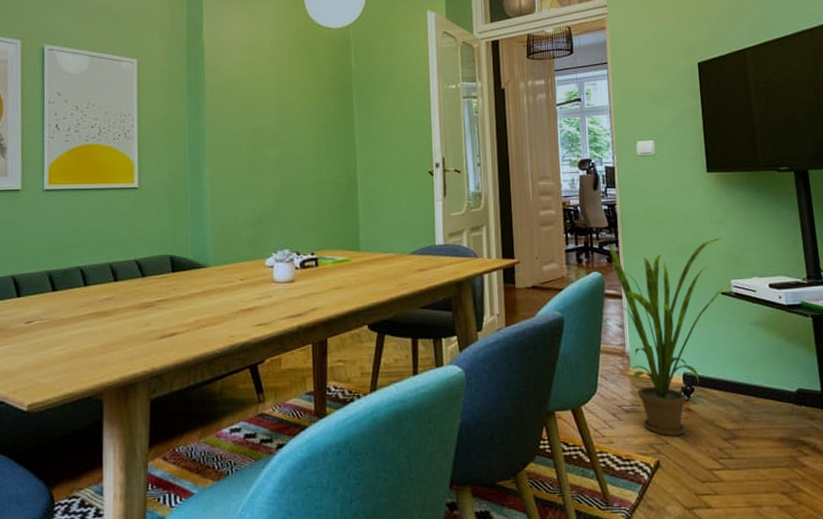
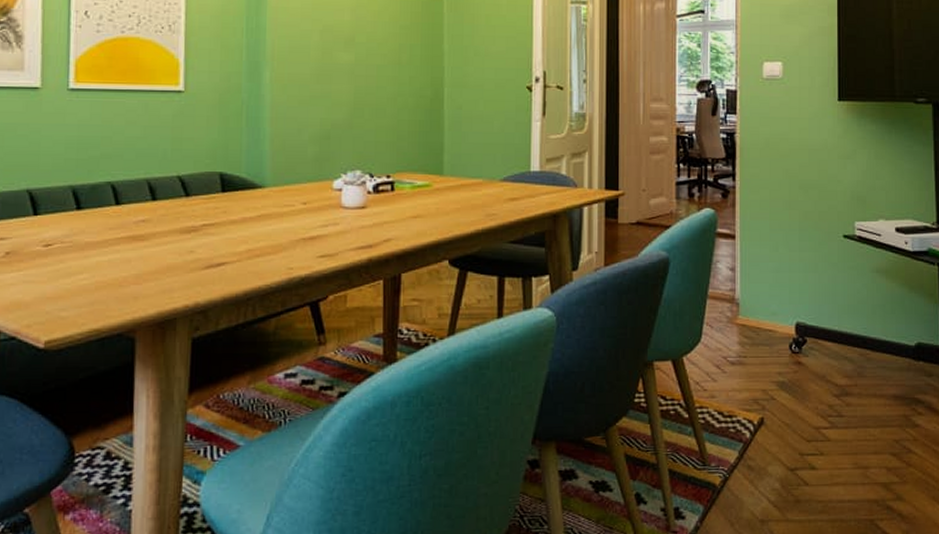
house plant: present [608,238,732,436] -> none [723,175,856,391]

